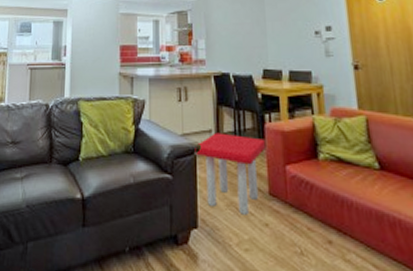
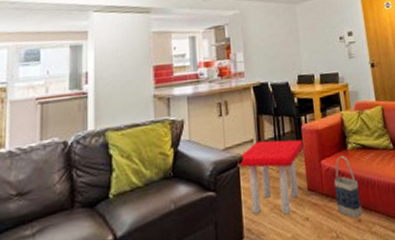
bag: none [299,164,335,239] -> present [333,155,363,219]

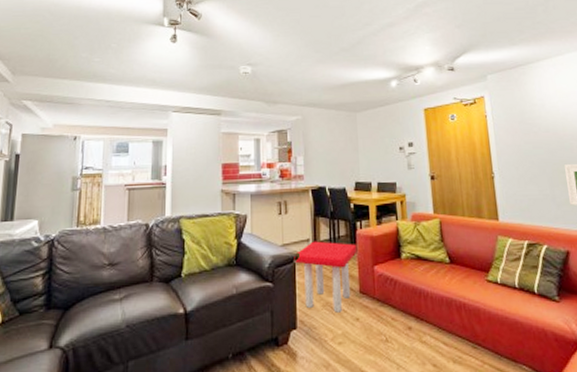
bag: present [333,155,363,219] -> none [385,263,414,326]

